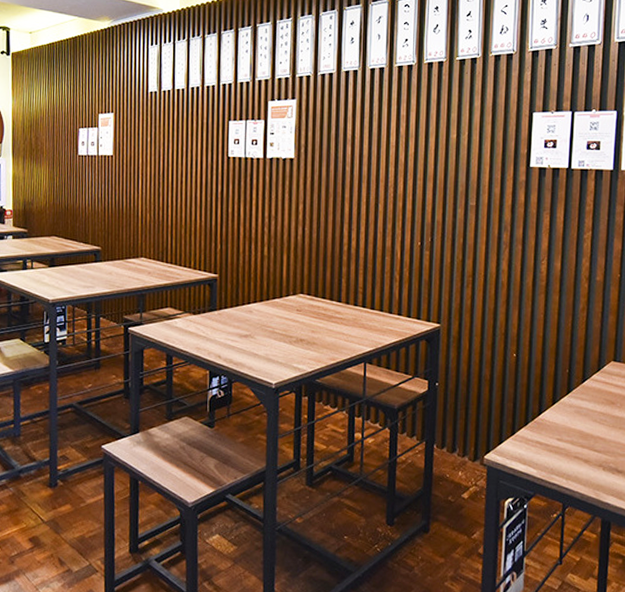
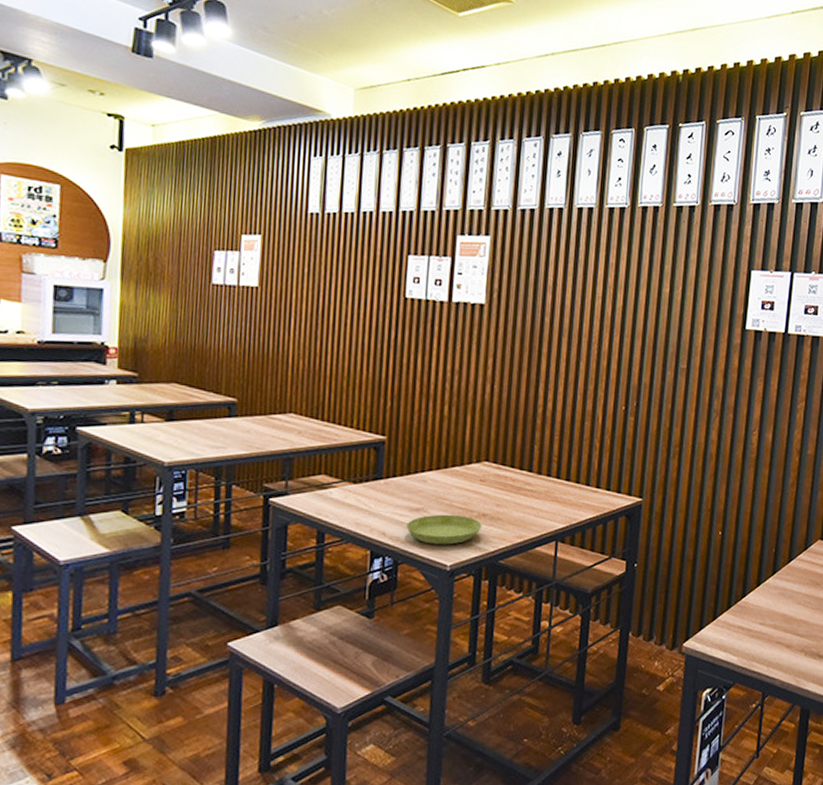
saucer: none [237,339,300,366] -> present [406,514,482,545]

